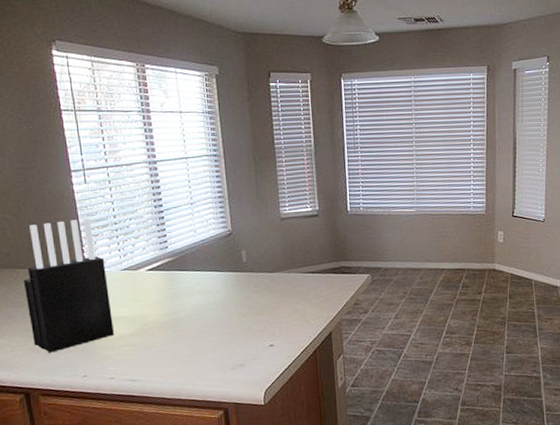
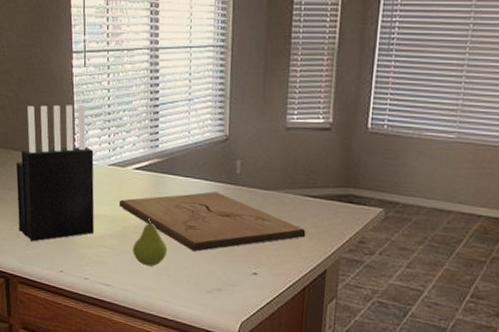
cutting board: none [135,280,310,336] -> present [118,191,306,252]
fruit: none [154,311,189,356] -> present [132,217,168,267]

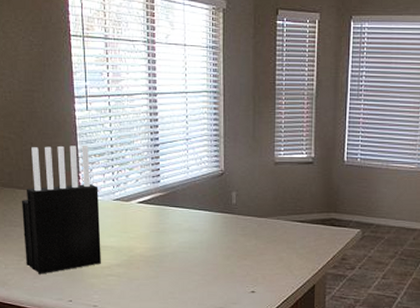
cutting board: present [118,191,306,252] -> none [124,220,296,275]
fruit: present [132,217,168,267] -> none [138,246,172,291]

